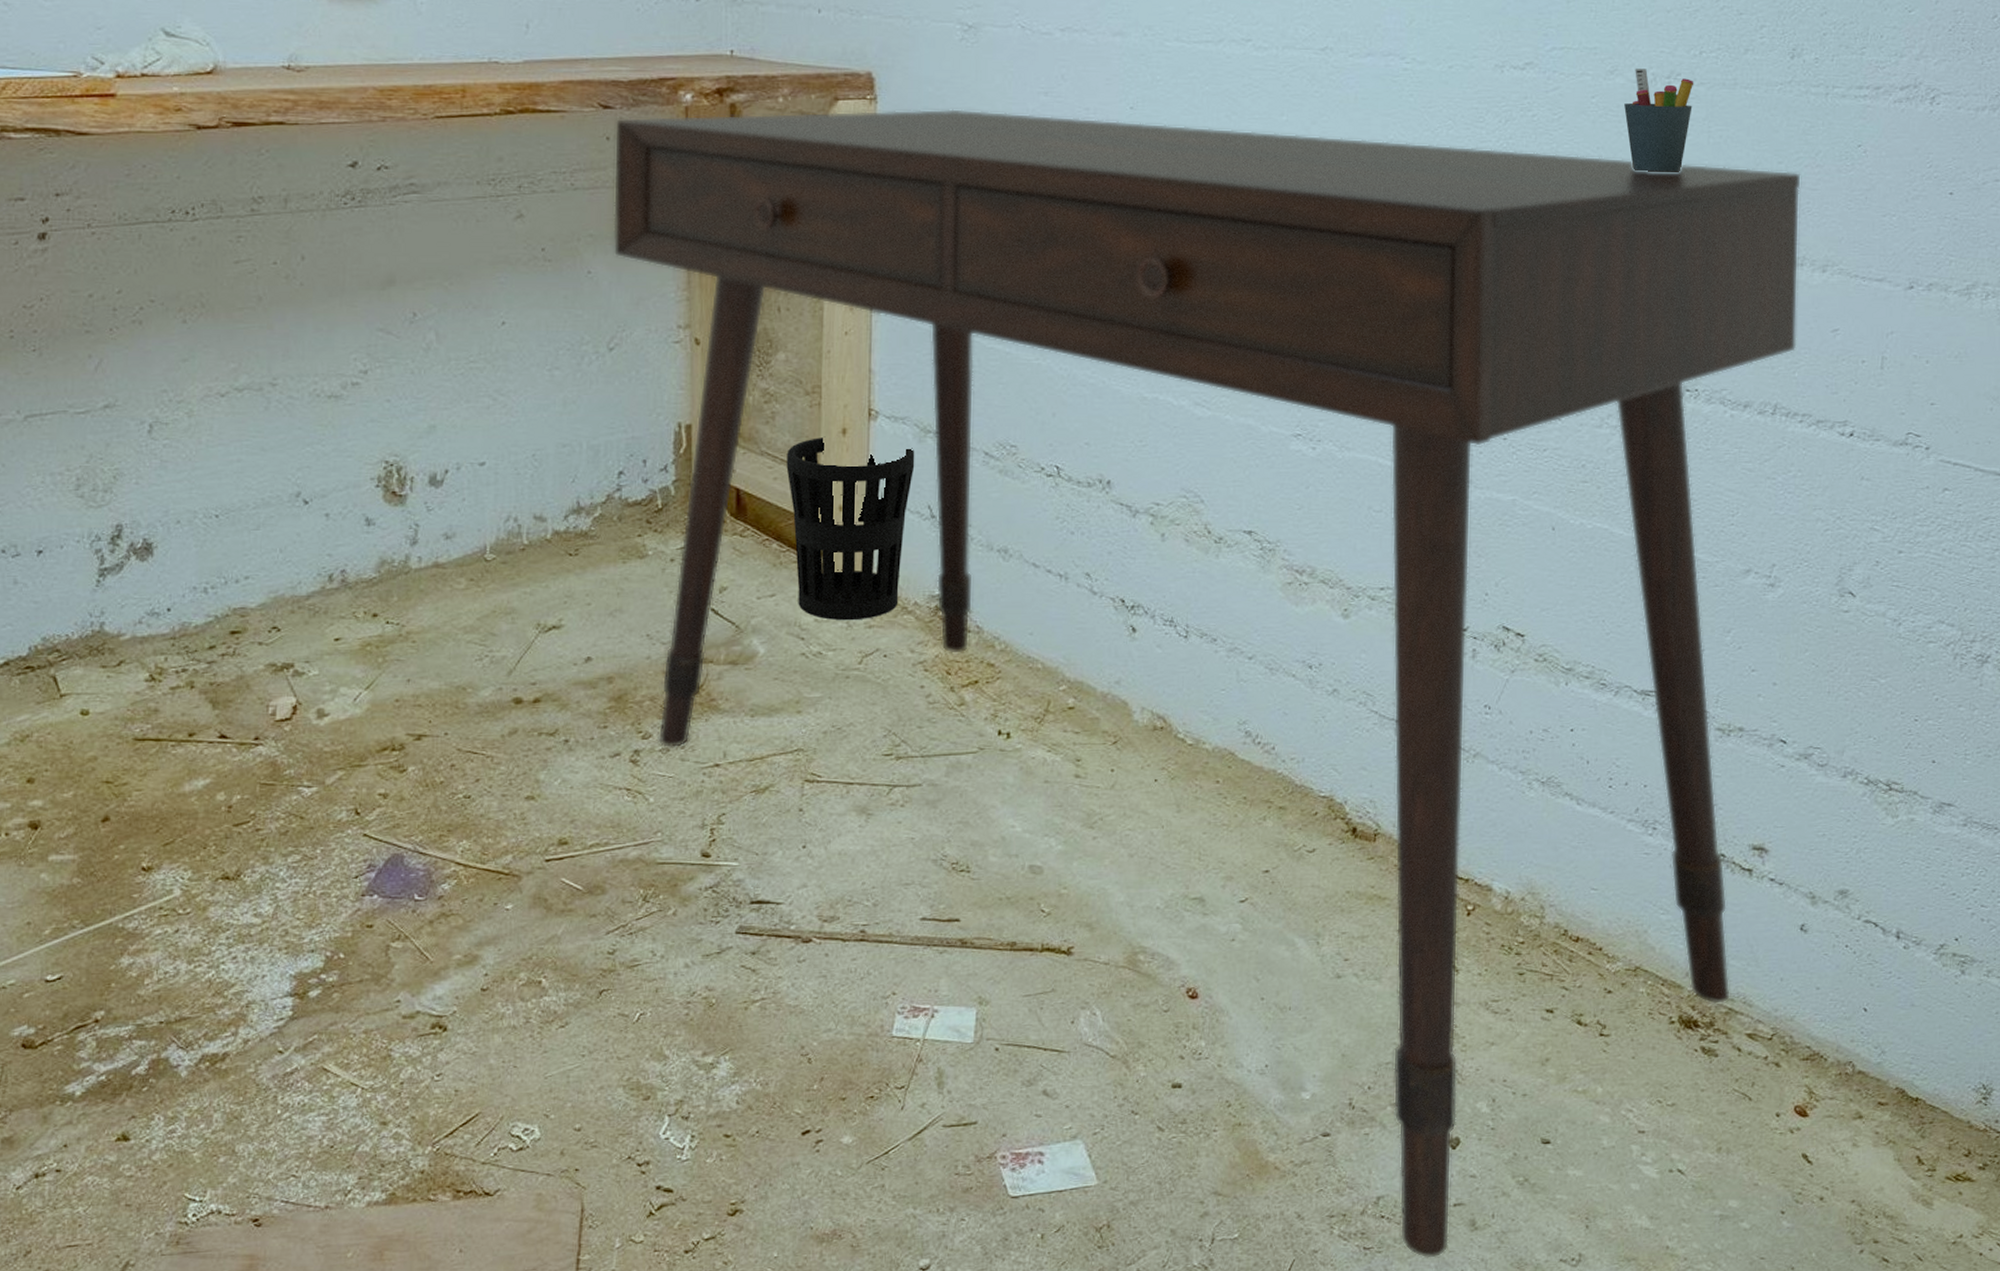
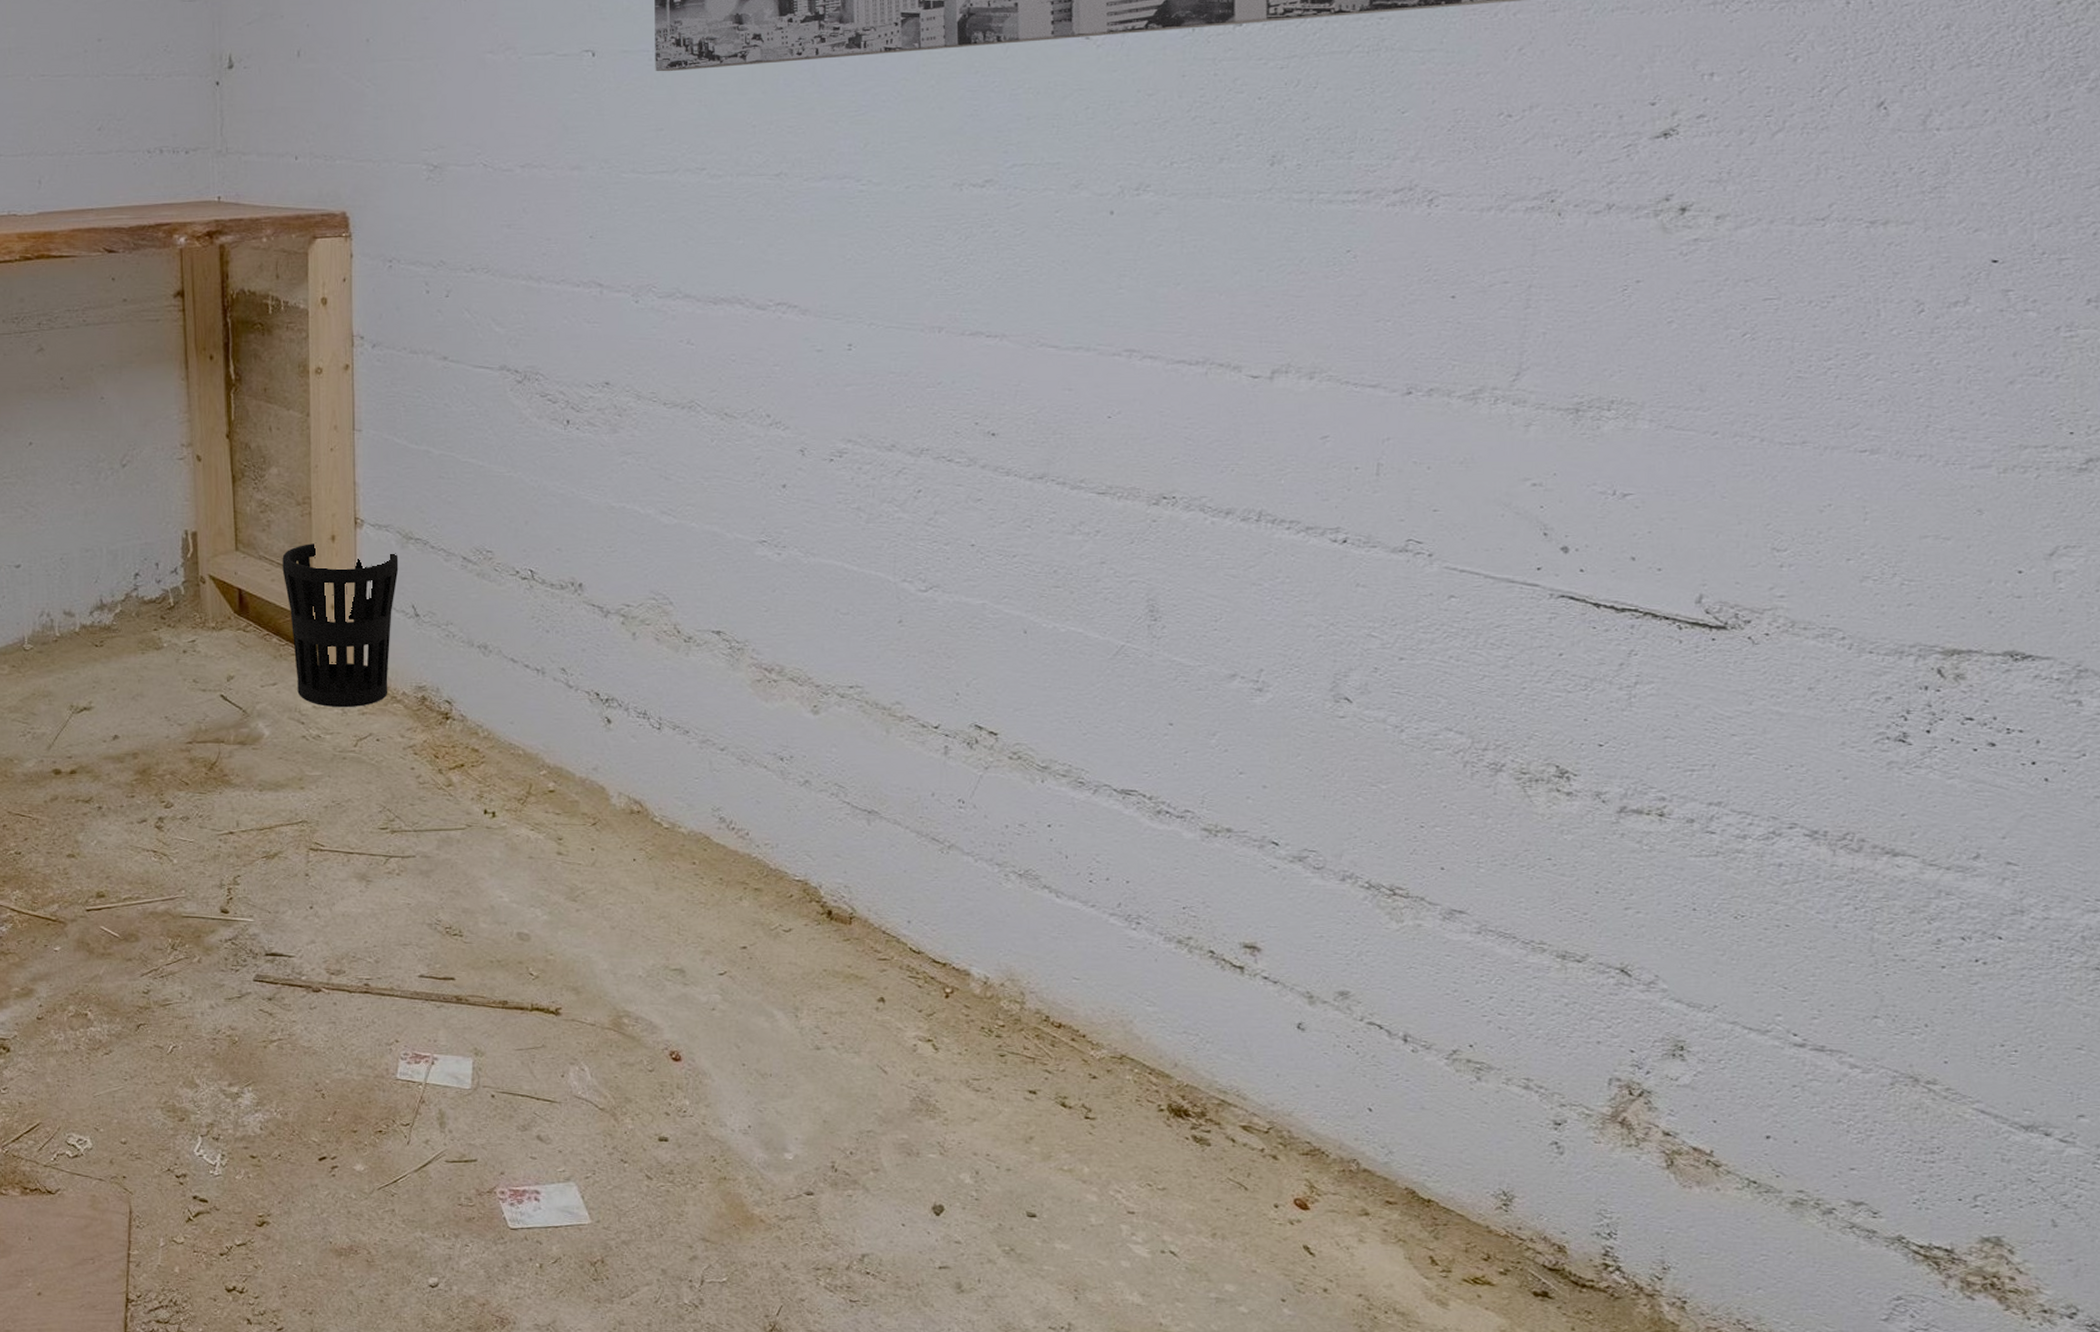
desk: present [613,109,1801,1259] -> none [118,243,1284,1315]
pen holder: present [1624,68,1694,172] -> none [1090,182,1165,283]

